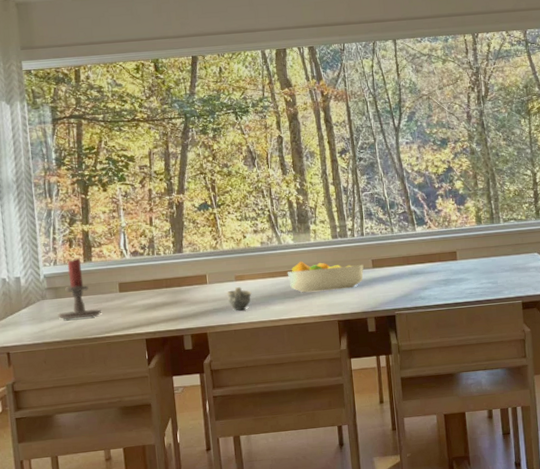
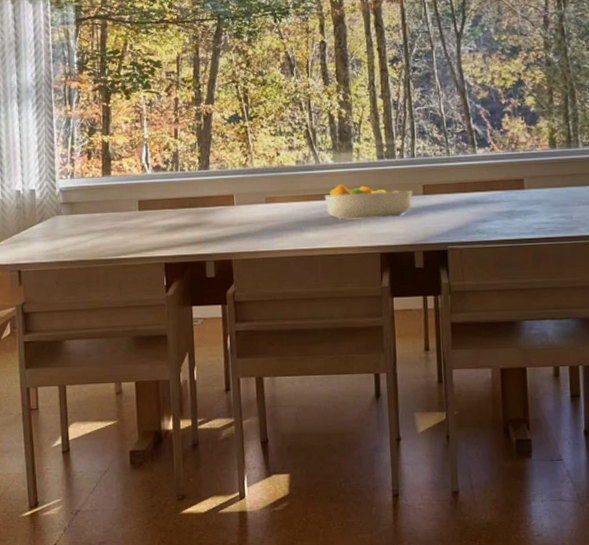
candle holder: present [58,258,102,319] -> none [72,171,119,237]
cup: present [227,287,252,311] -> none [256,210,284,237]

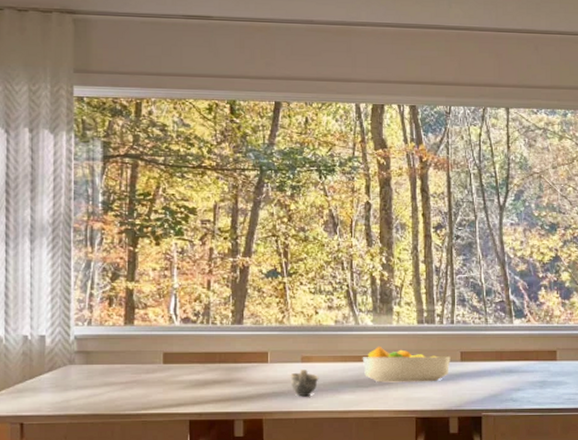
cup: none [256,210,284,237] -> present [290,370,319,397]

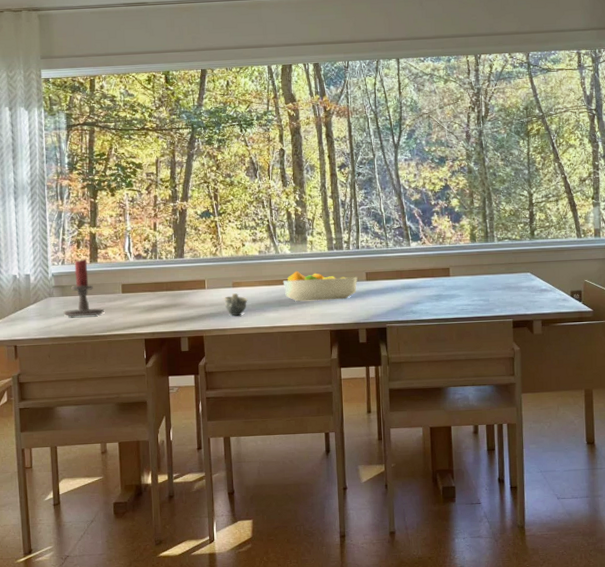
candle holder: none [87,319,140,389] -> present [63,258,105,316]

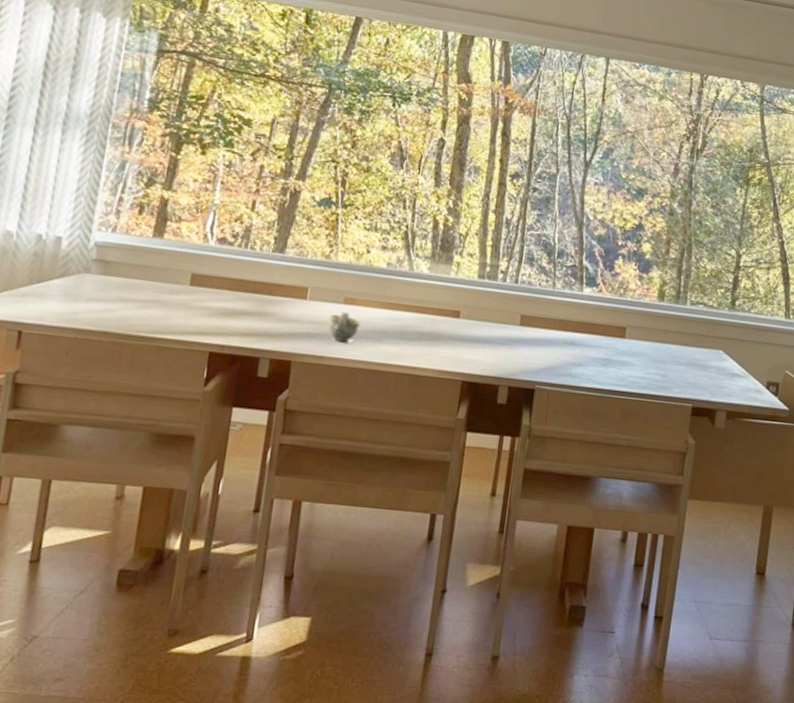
candle holder: present [63,258,105,316] -> none [100,229,161,309]
fruit bowl: present [283,270,358,302] -> none [411,297,510,345]

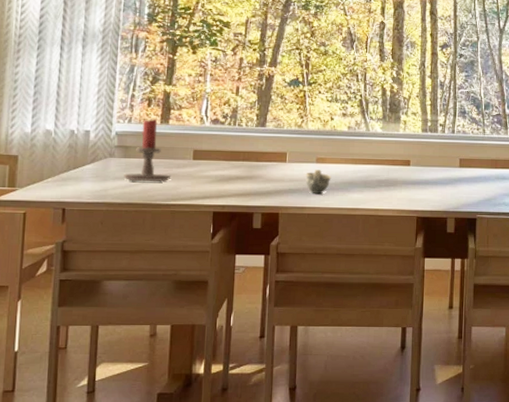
candle holder: none [100,229,161,309] -> present [124,118,171,181]

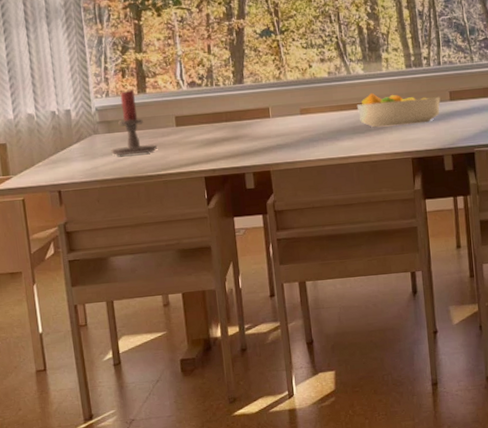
cup: present [305,170,332,194] -> none [291,121,318,147]
fruit bowl: none [371,151,450,185] -> present [356,92,441,128]

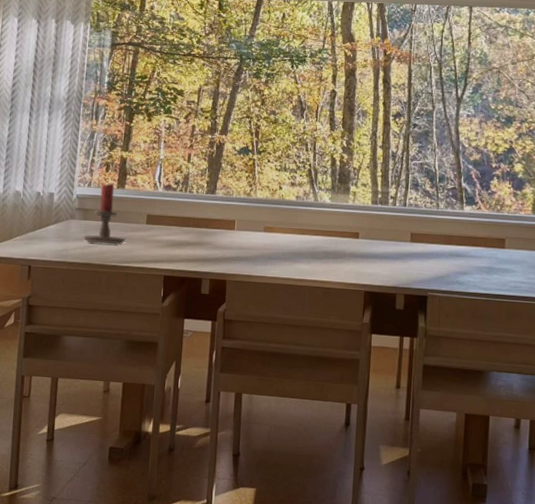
fruit bowl: present [356,92,441,128] -> none [318,222,401,260]

